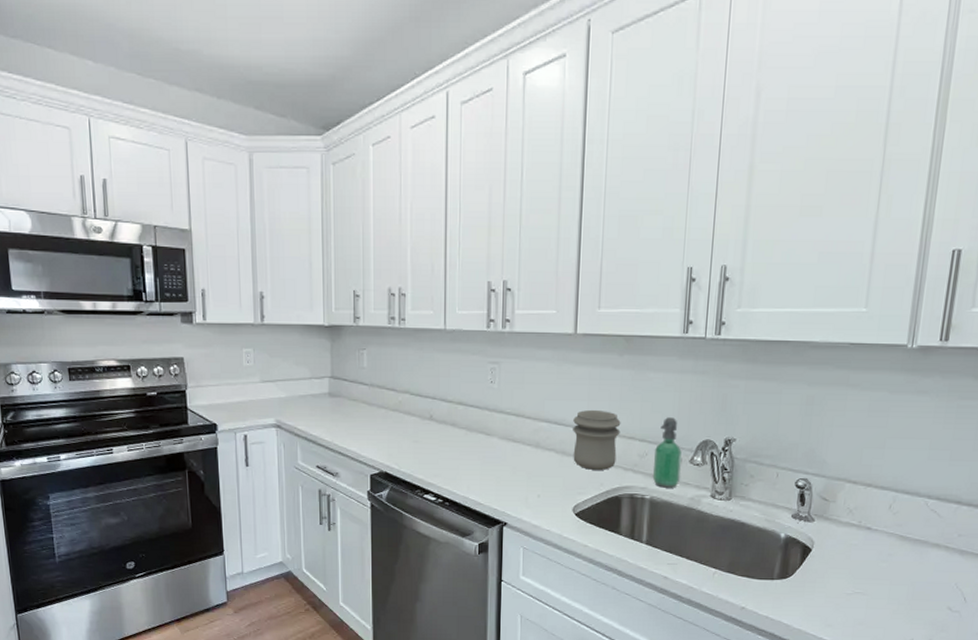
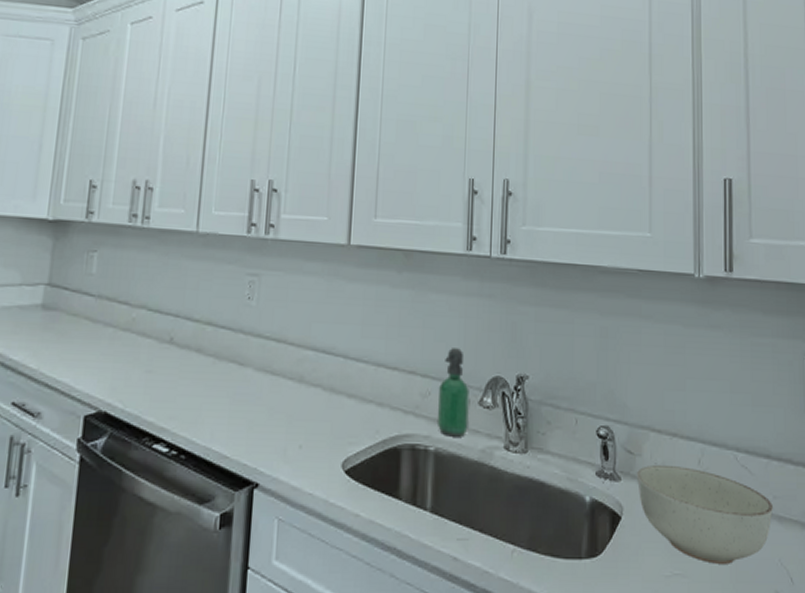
jar: present [573,410,621,470] -> none [343,337,400,413]
bowl: none [828,509,958,586] -> present [636,464,774,564]

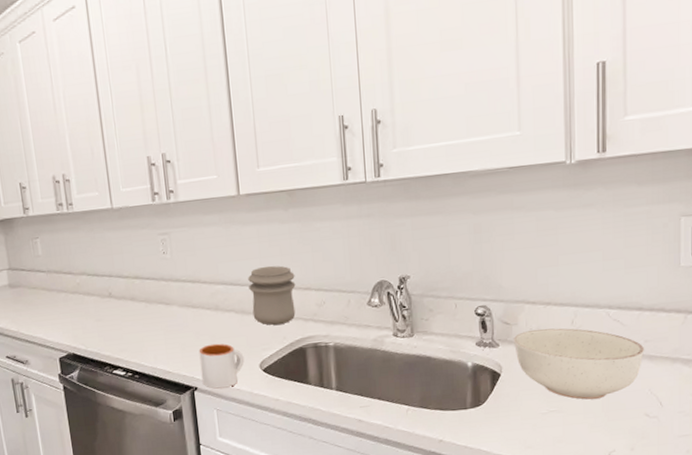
mug: none [266,426,325,491] -> present [199,343,245,390]
jar: none [343,337,400,413] -> present [248,266,296,325]
soap dispenser: present [438,348,469,437] -> none [332,263,360,333]

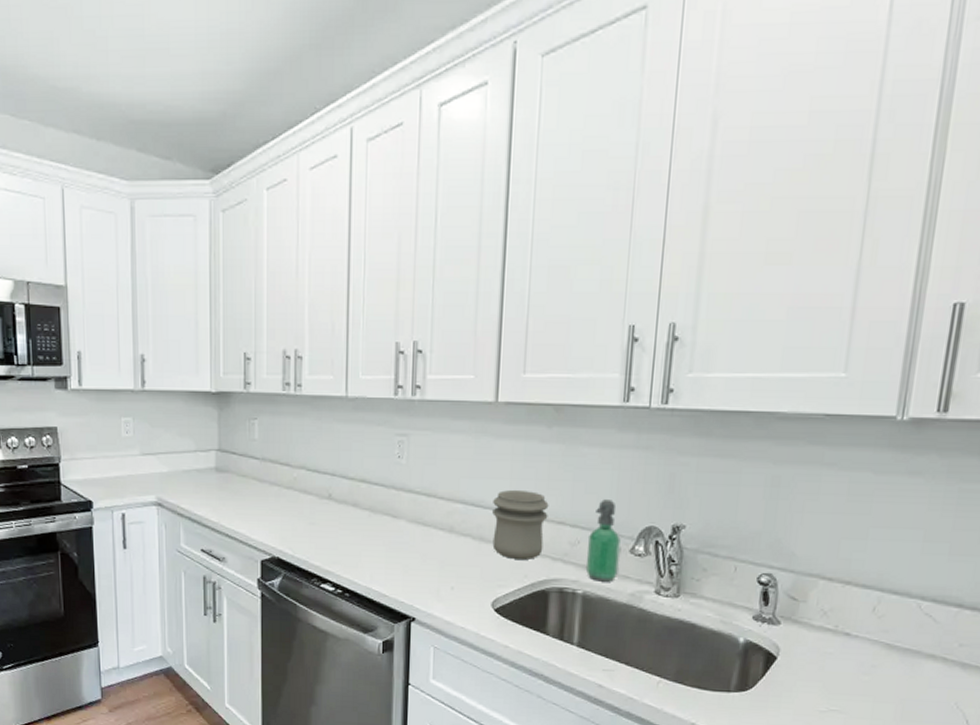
mug: present [199,343,245,390] -> none [422,570,475,625]
soap dispenser: none [332,263,360,333] -> present [586,499,621,582]
bowl: present [513,328,645,400] -> none [798,610,958,704]

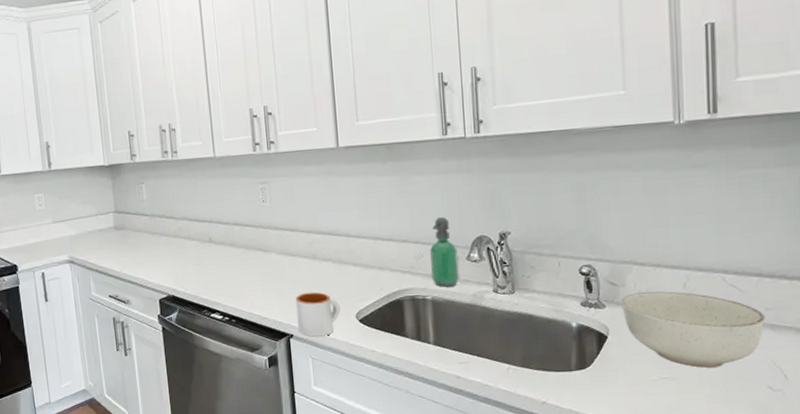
mug: none [422,570,475,625] -> present [295,292,341,338]
jar: present [492,490,549,560] -> none [346,217,393,276]
bowl: none [798,610,958,704] -> present [620,291,766,368]

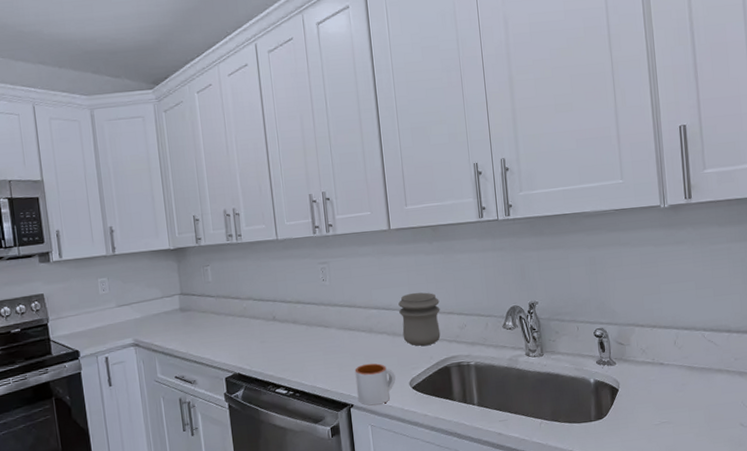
jar: none [346,217,393,276] -> present [398,292,441,346]
soap dispenser: present [430,217,459,287] -> none [472,290,497,353]
bowl: present [620,291,766,368] -> none [627,348,736,412]

